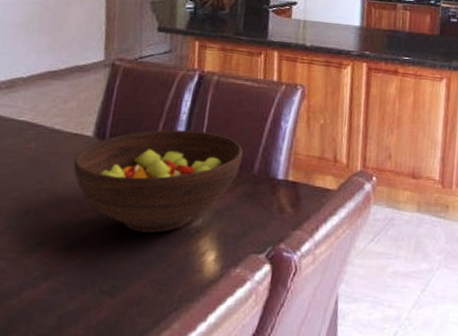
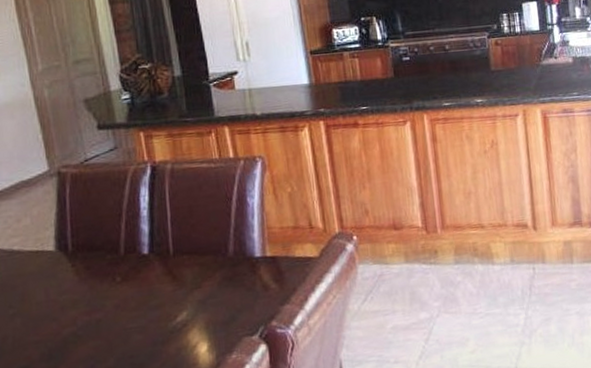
fruit bowl: present [73,129,243,233] -> none [40,222,215,338]

